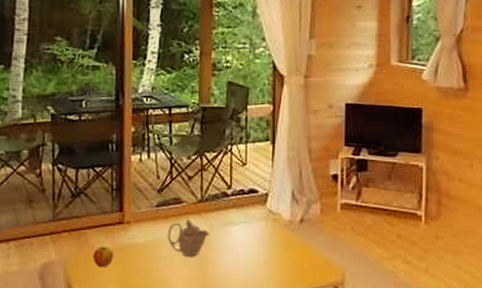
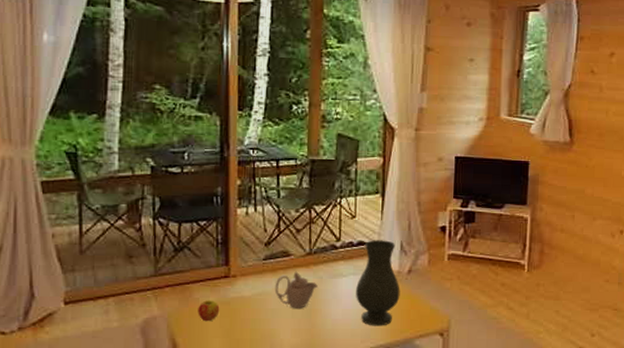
vase: none [247,188,293,277] -> present [356,240,400,326]

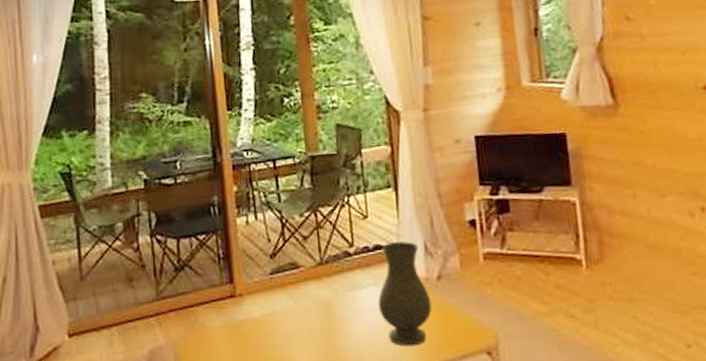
apple: present [198,300,220,322] -> none [205,324,229,350]
teapot: present [274,271,318,308] -> none [286,285,334,329]

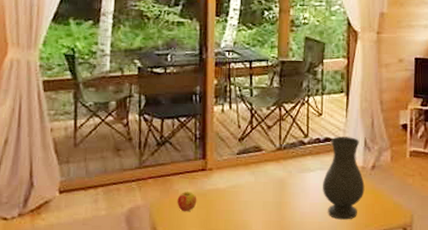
apple: none [205,324,229,350] -> present [177,192,197,212]

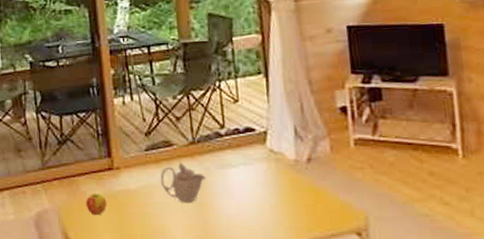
teapot: none [247,165,287,201] -> present [160,162,206,202]
vase: present [323,136,365,220] -> none [248,125,302,223]

